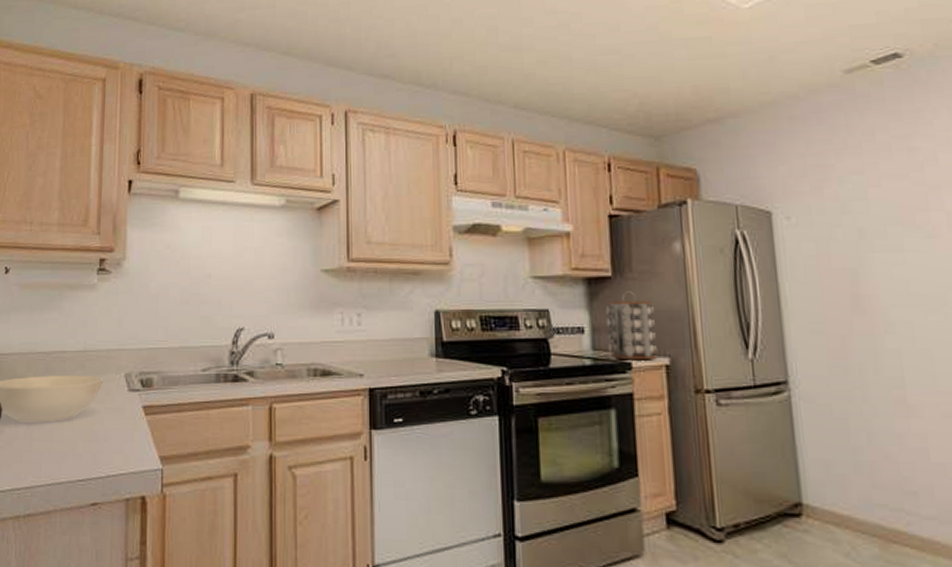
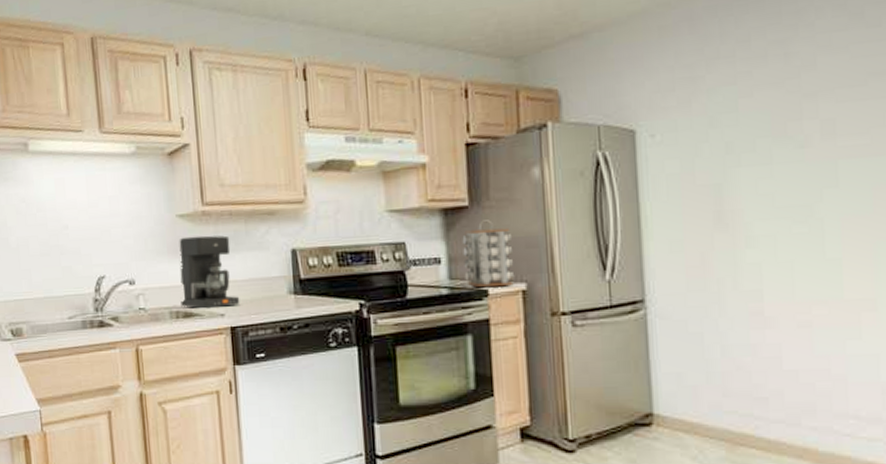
coffee maker: none [319,292,380,368] -> present [179,235,240,309]

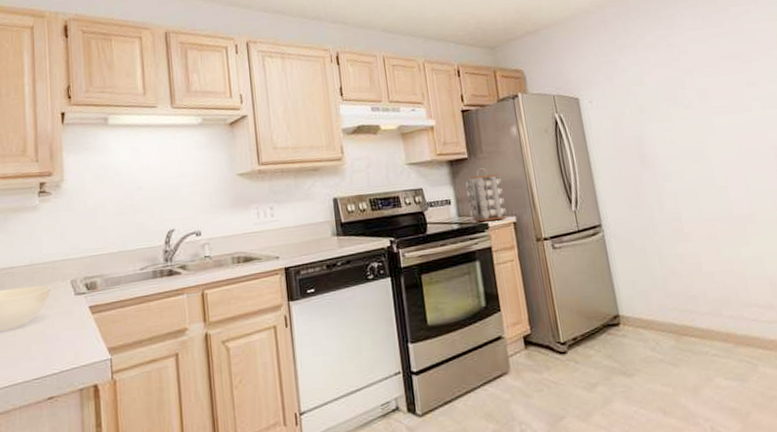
coffee maker: present [179,235,240,309] -> none [239,189,292,253]

